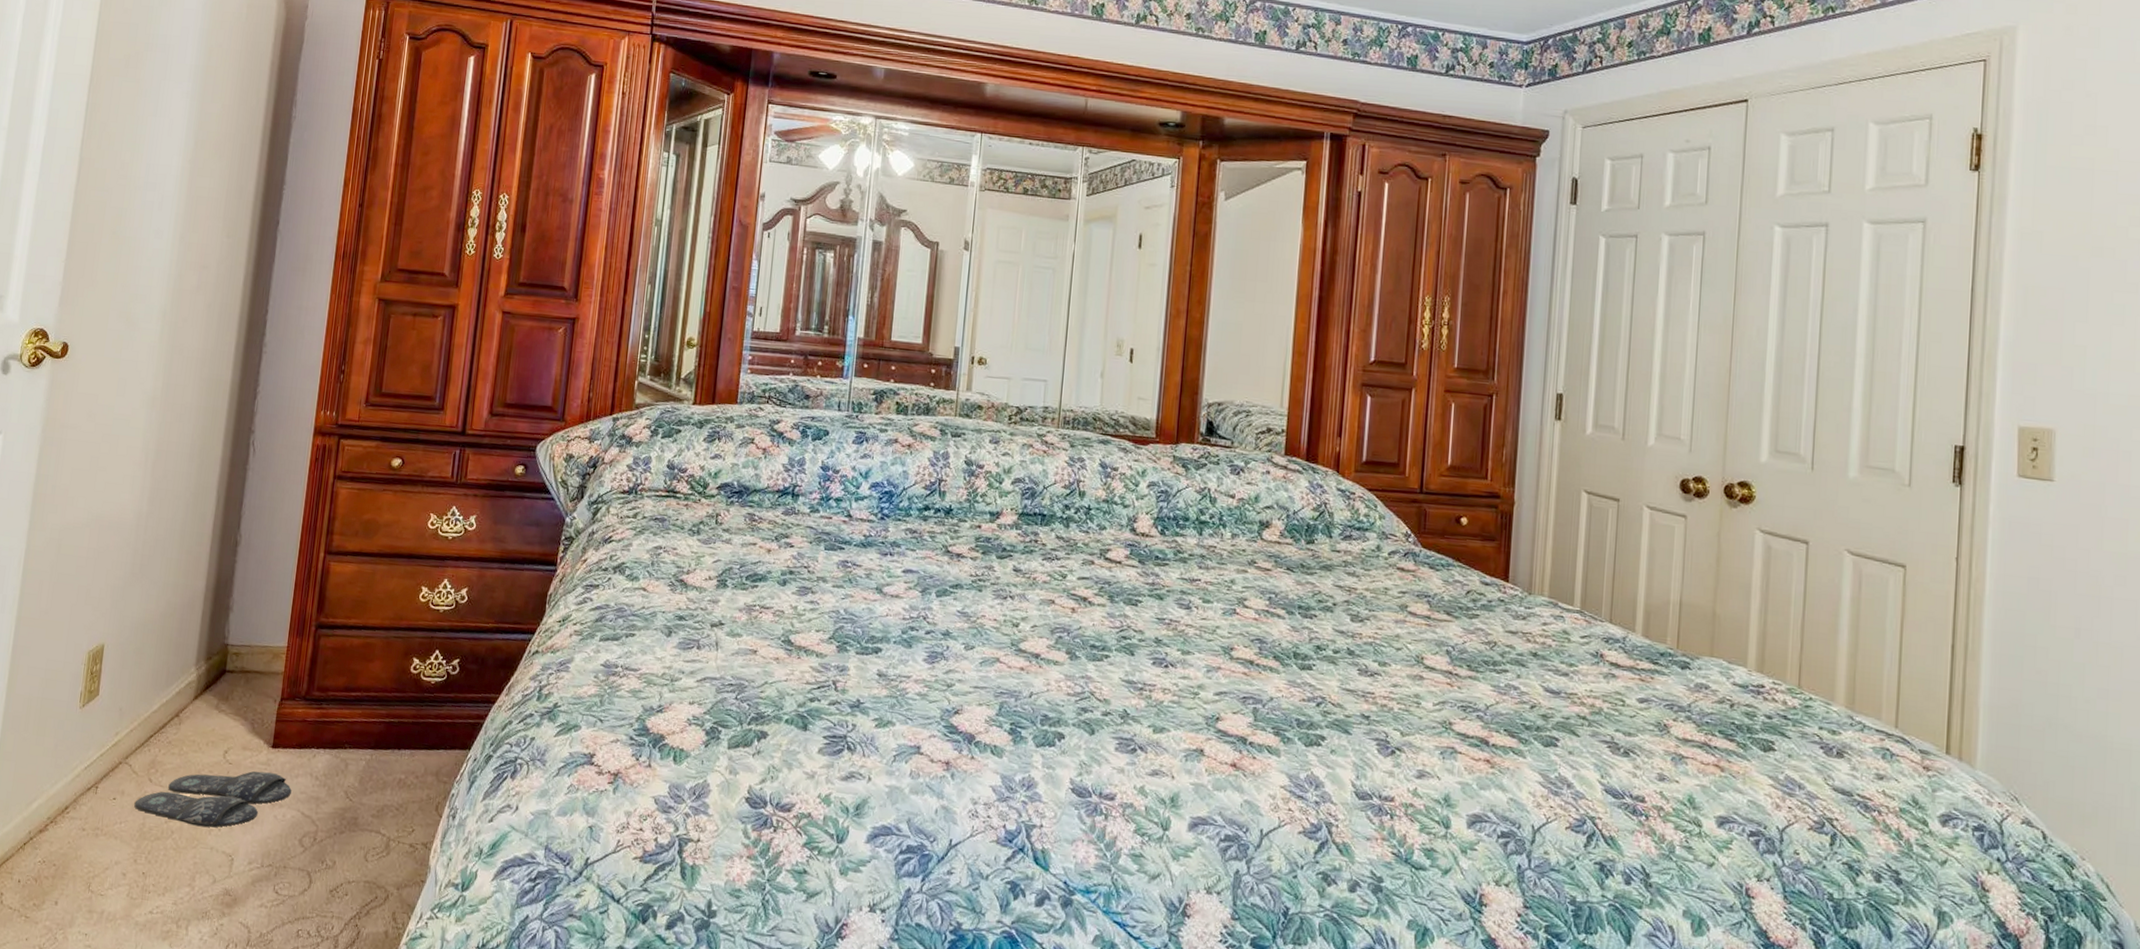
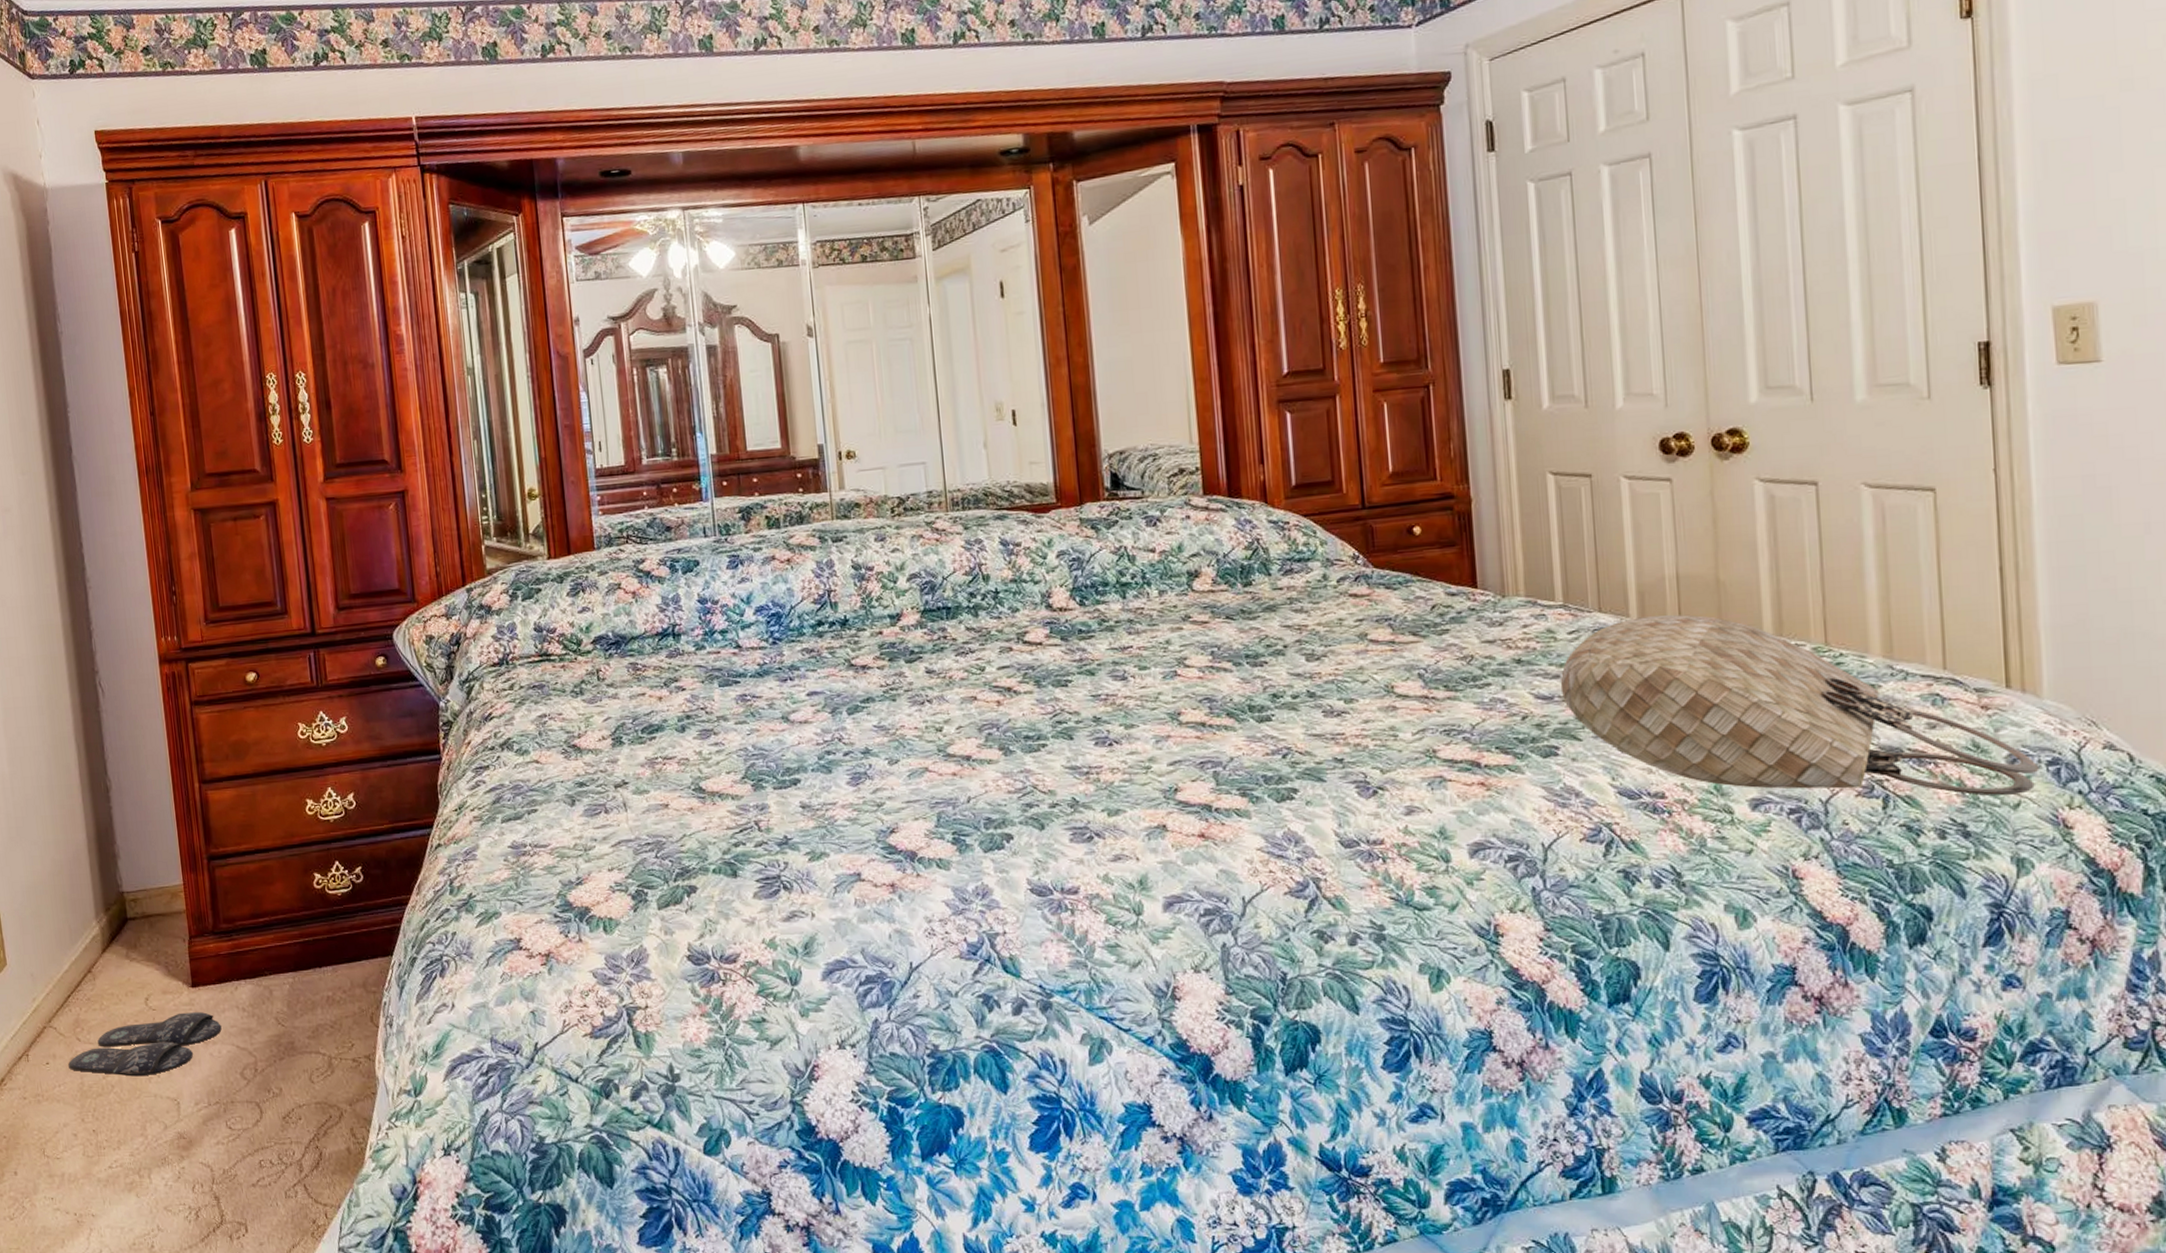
handbag: none [1567,633,1966,853] -> present [1560,614,2040,796]

